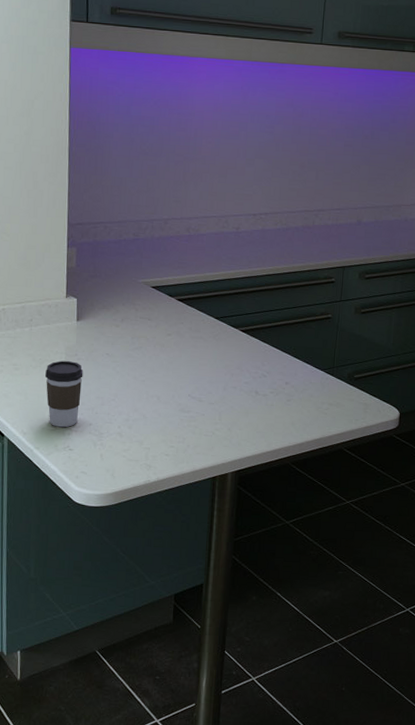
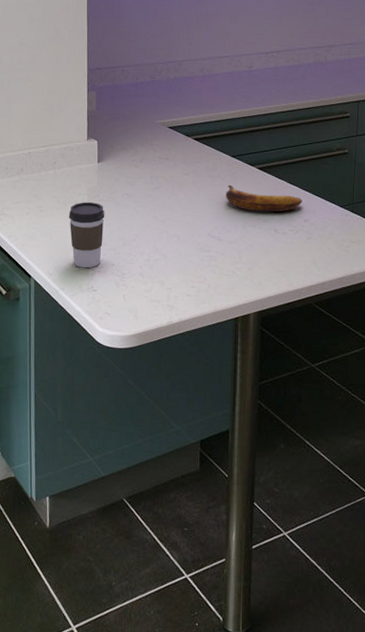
banana: none [208,346,284,375] -> present [226,184,303,213]

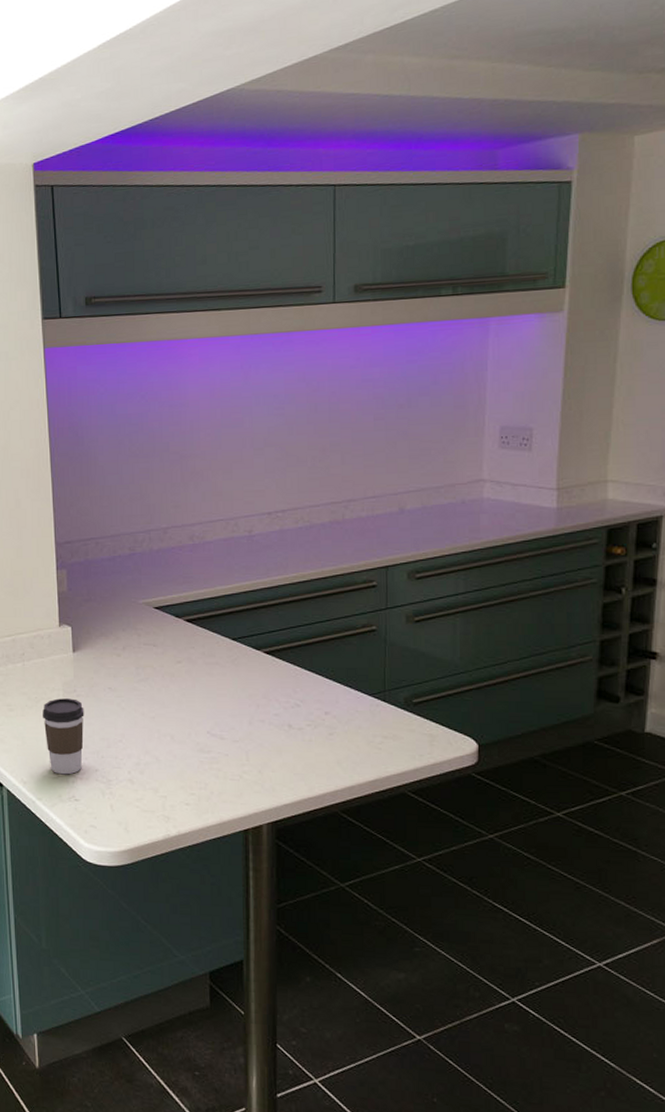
banana: present [226,184,303,213] -> none [227,673,322,704]

